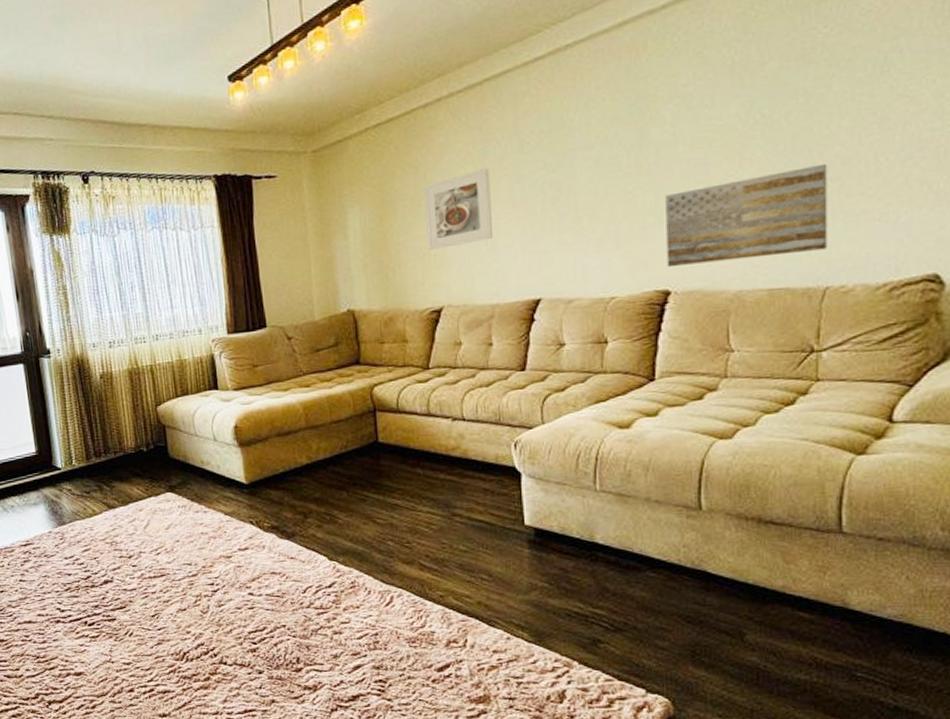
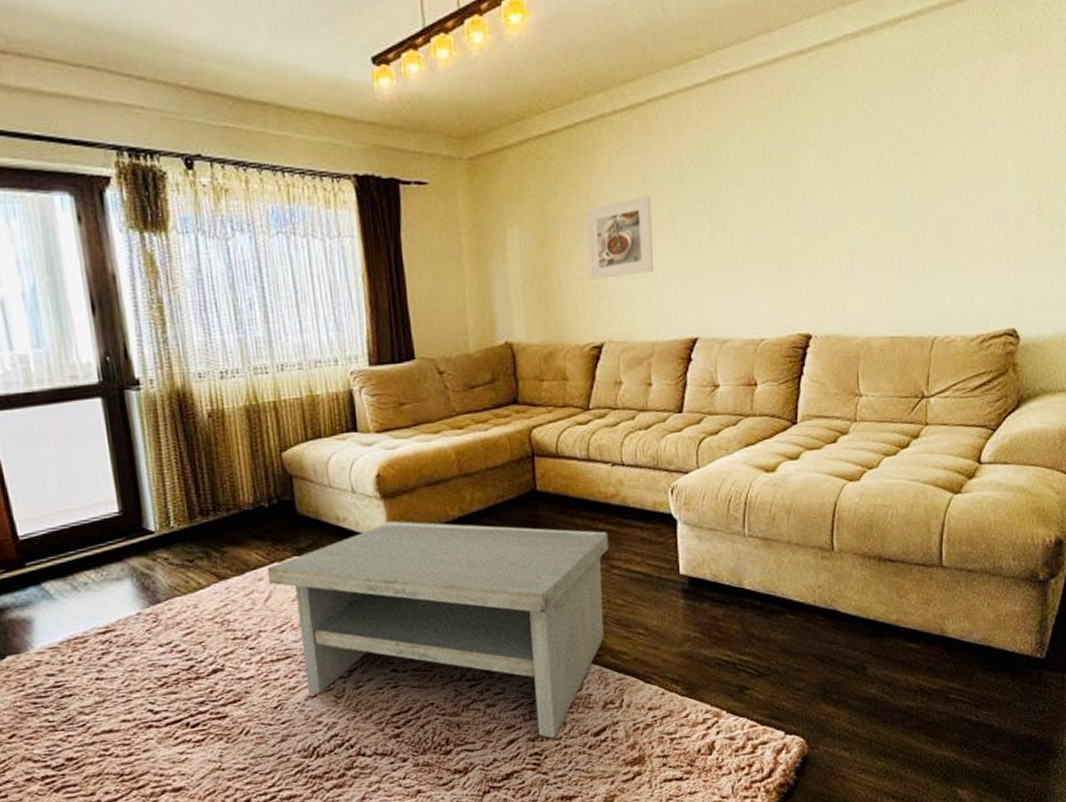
coffee table: none [145,465,450,669] -> present [266,520,609,739]
wall art: present [666,163,828,266] -> none [809,220,938,310]

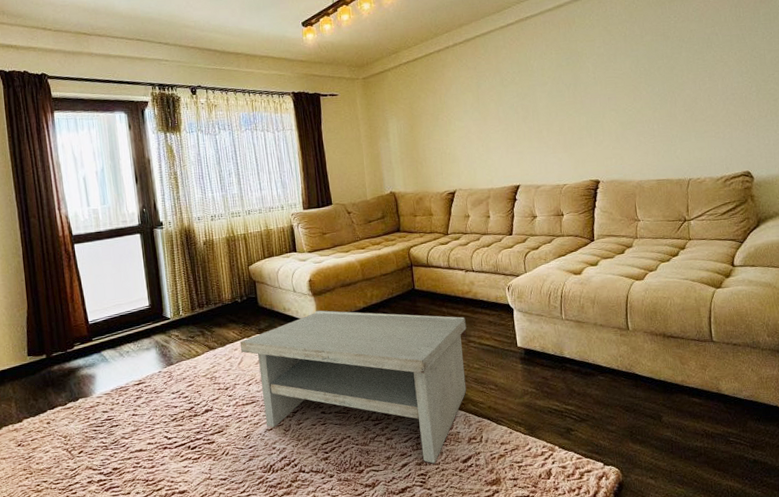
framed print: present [587,195,655,280] -> none [440,95,487,150]

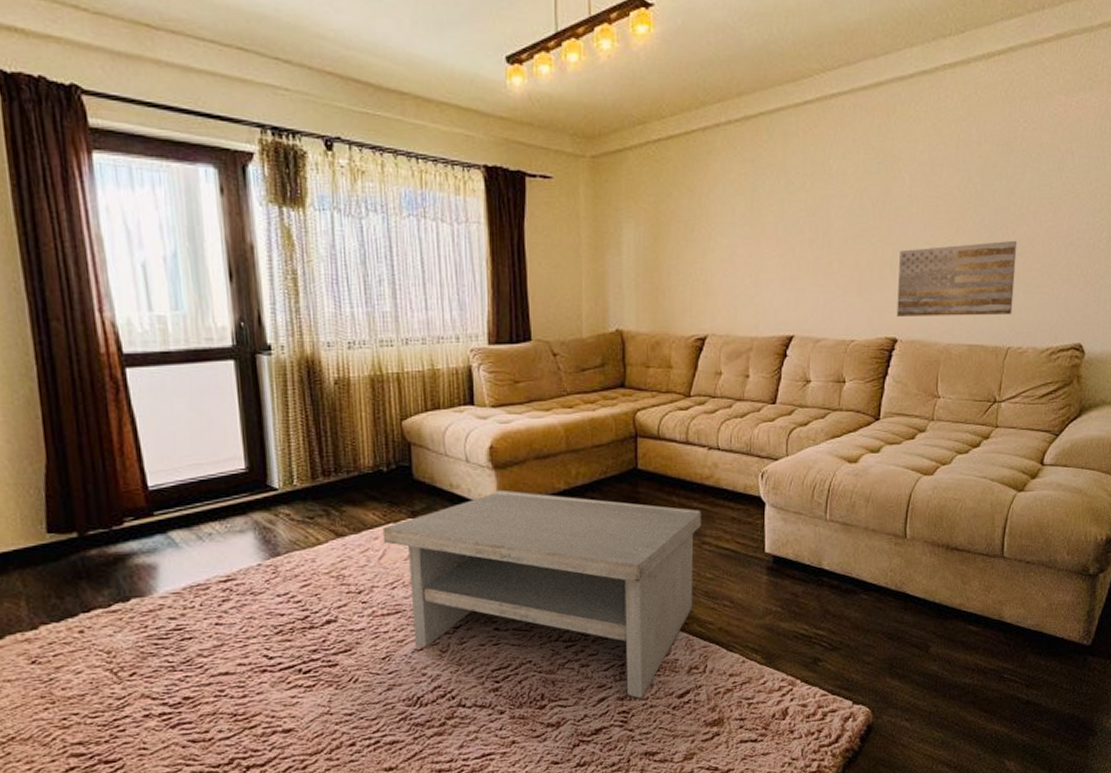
wall art: none [592,100,688,164] -> present [896,240,1018,316]

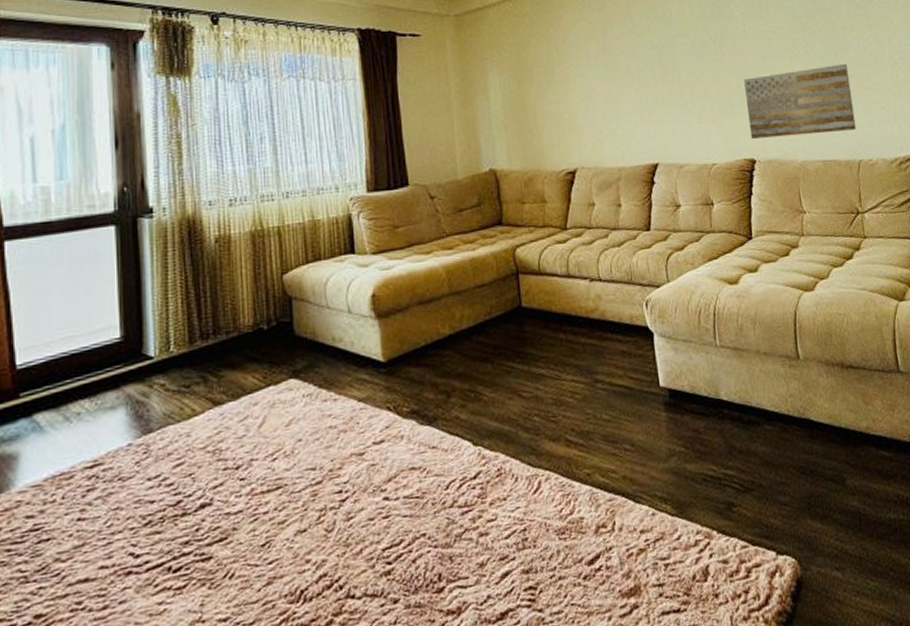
coffee table: present [382,489,702,699] -> none [262,339,593,570]

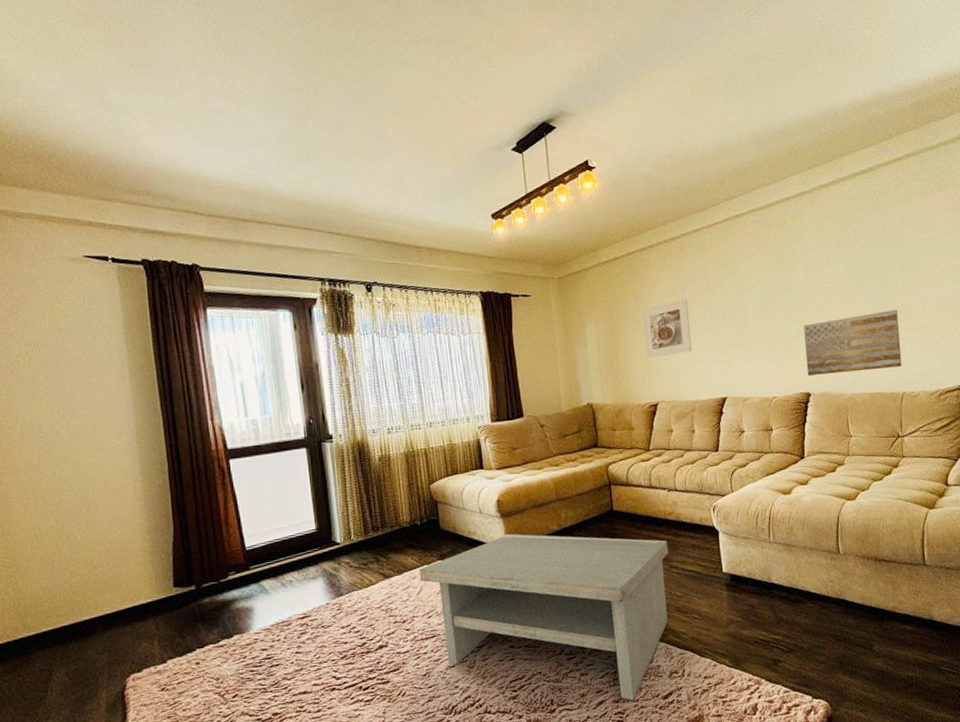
coffee table: none [262,339,593,570] -> present [419,533,669,701]
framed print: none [556,44,617,114] -> present [642,298,693,358]

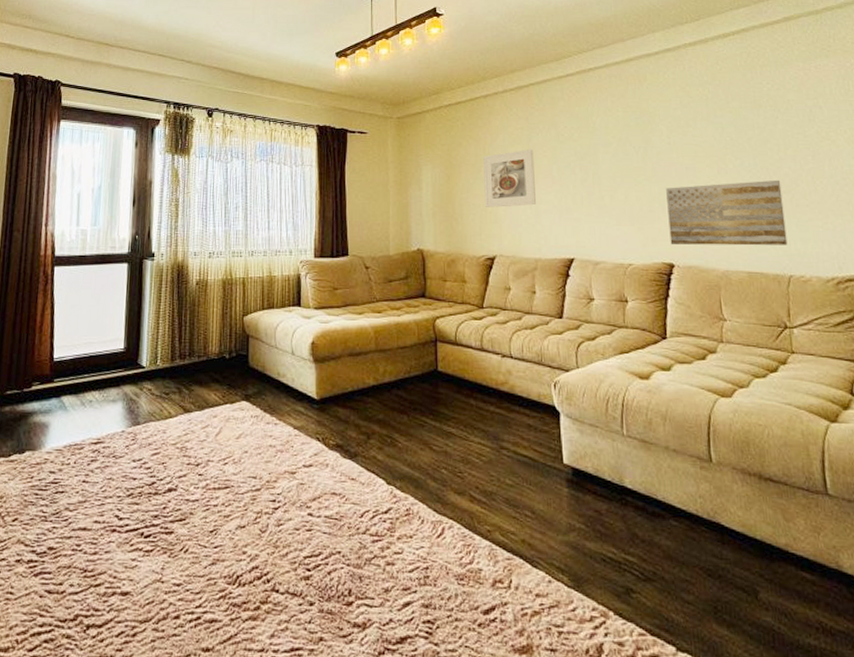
coffee table: present [419,533,669,701] -> none [220,381,499,609]

